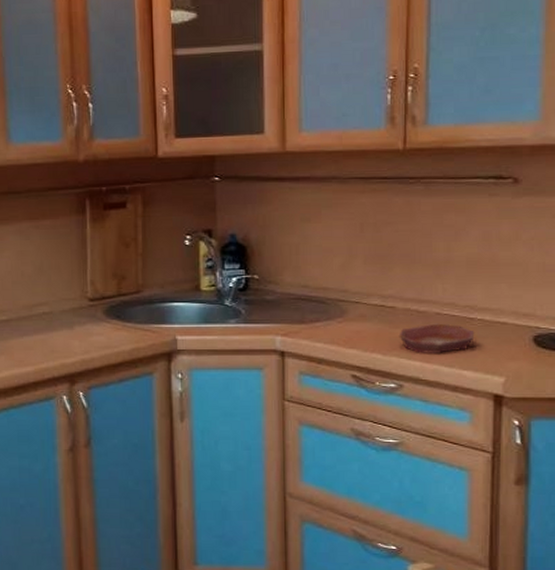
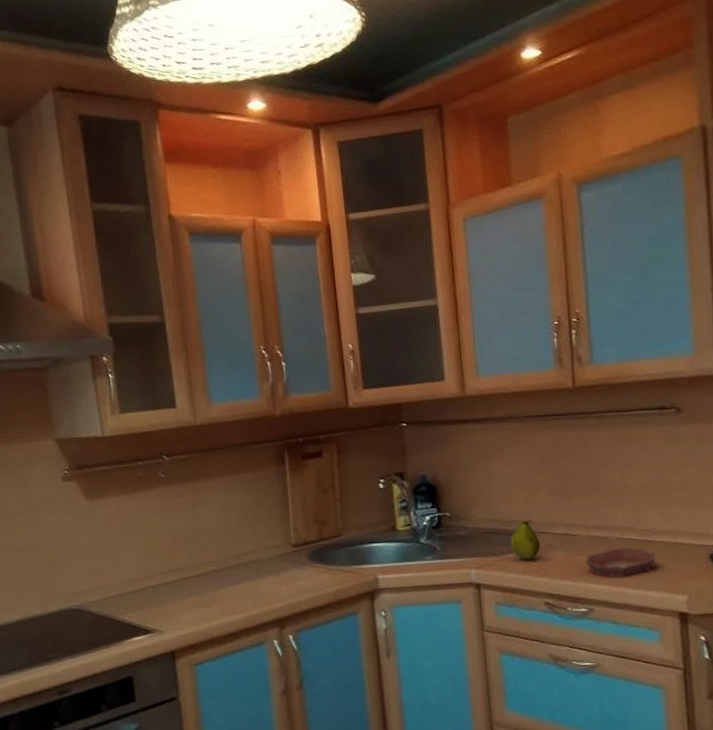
fruit: none [320,287,353,330] -> present [510,519,541,560]

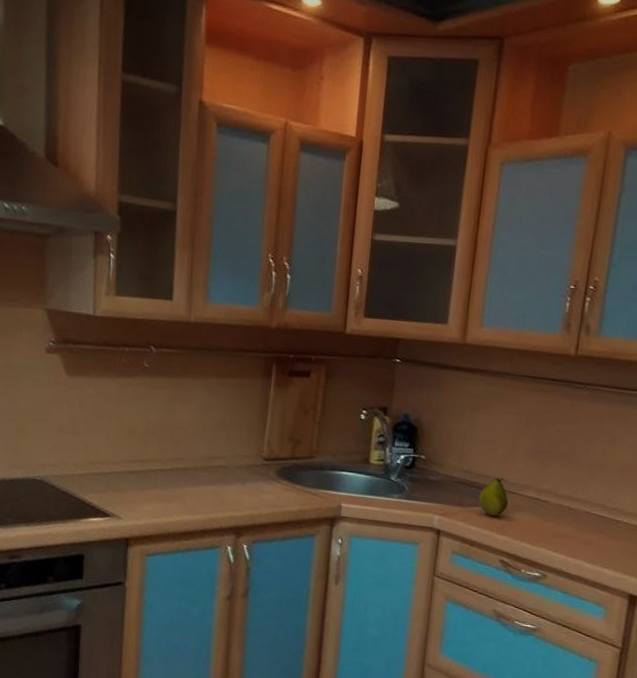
bowl: present [585,547,656,577] -> none [548,521,619,550]

